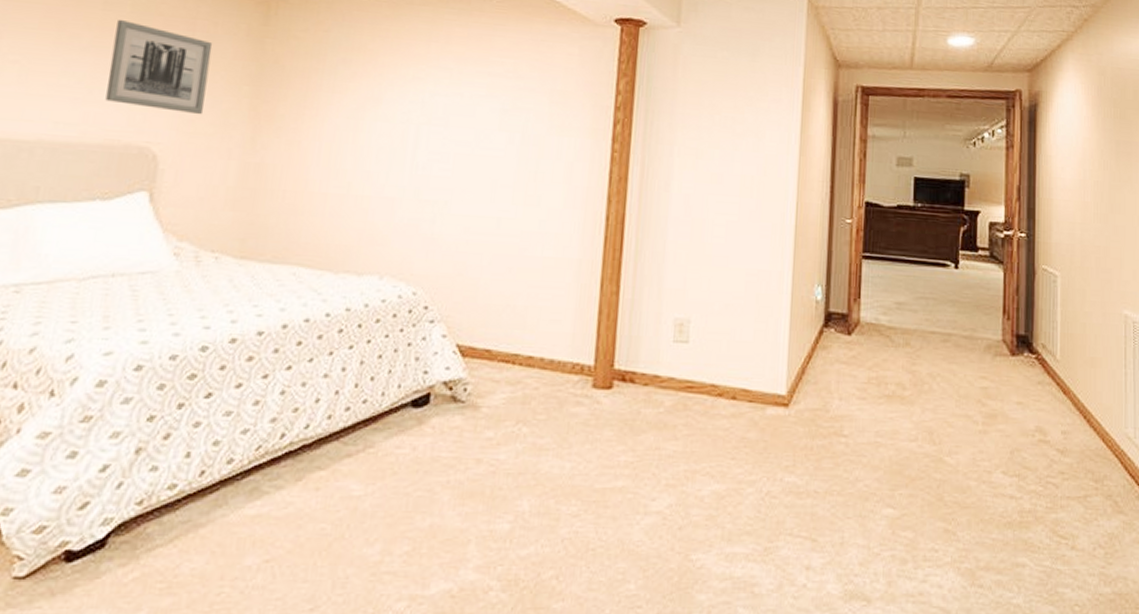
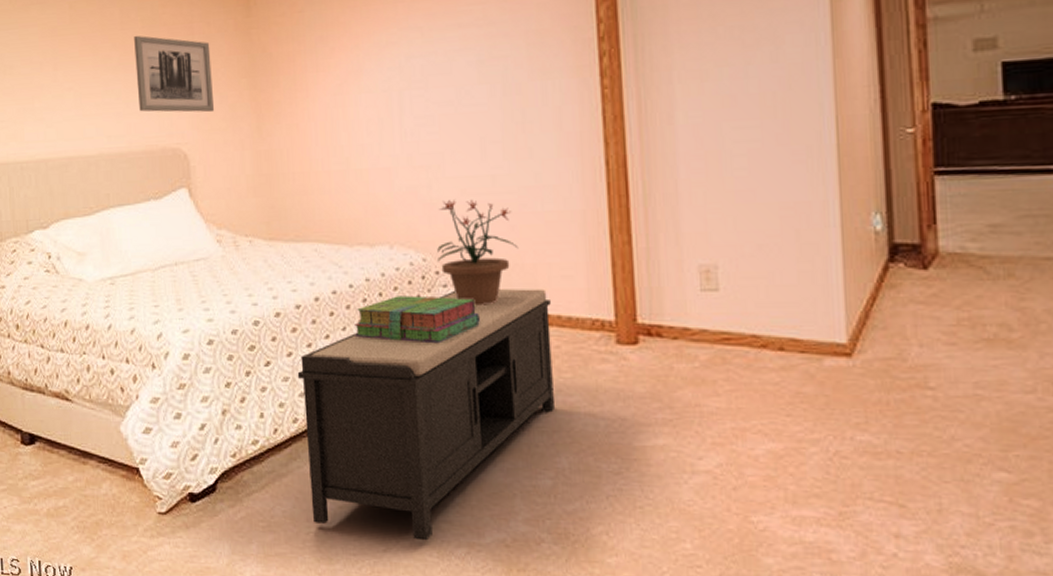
bench: none [229,326,536,596] -> present [297,289,556,541]
stack of books: none [322,328,463,381] -> present [355,295,480,344]
potted plant: none [429,236,513,344] -> present [437,199,519,306]

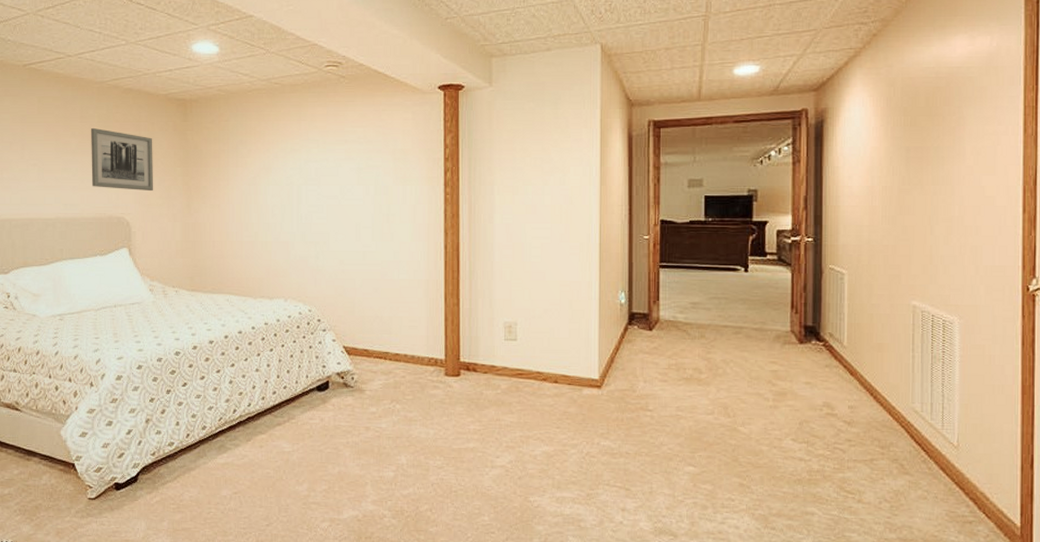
bench: present [297,289,556,541] -> none [208,334,400,517]
stack of books: present [355,295,480,344] -> none [254,336,348,372]
potted plant: present [437,199,519,306] -> none [320,268,380,346]

